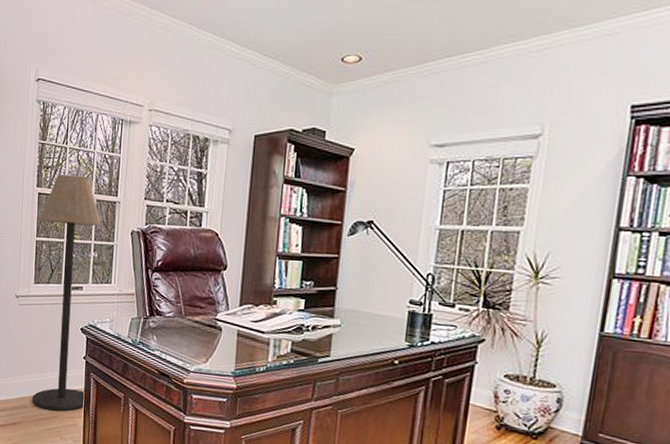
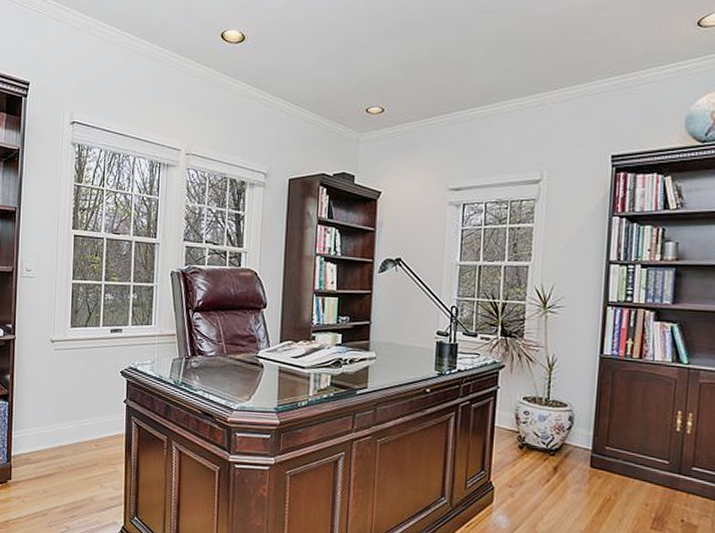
floor lamp: present [32,174,102,411] -> none [69,217,141,459]

